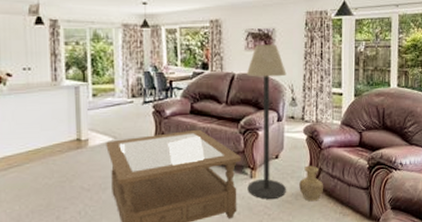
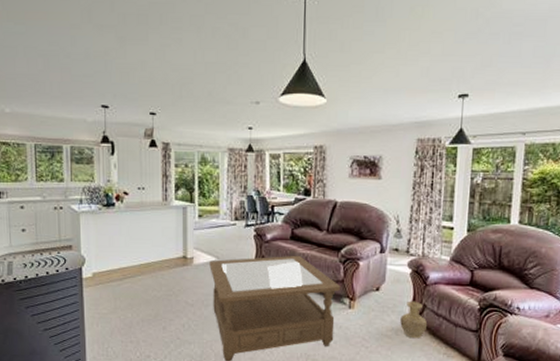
floor lamp: present [246,44,287,199] -> none [345,172,392,331]

